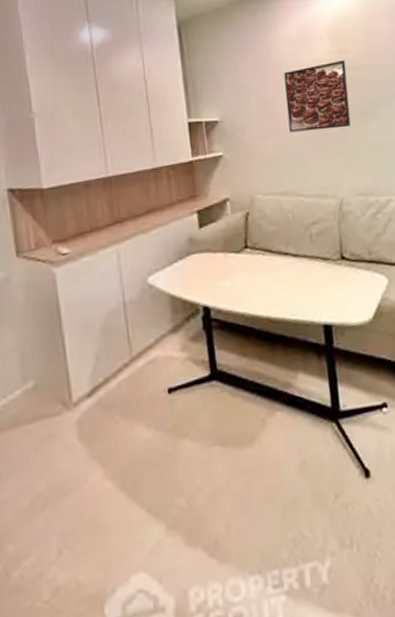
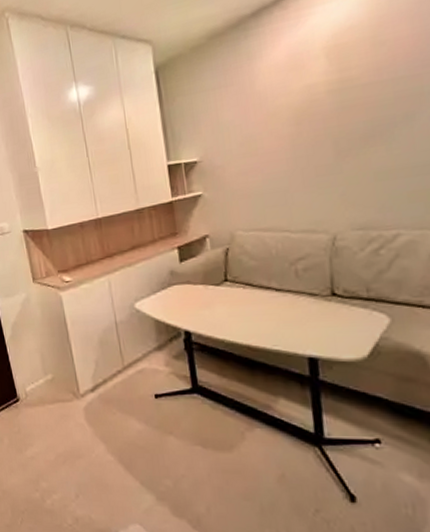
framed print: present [284,60,351,133] -> none [269,80,351,167]

